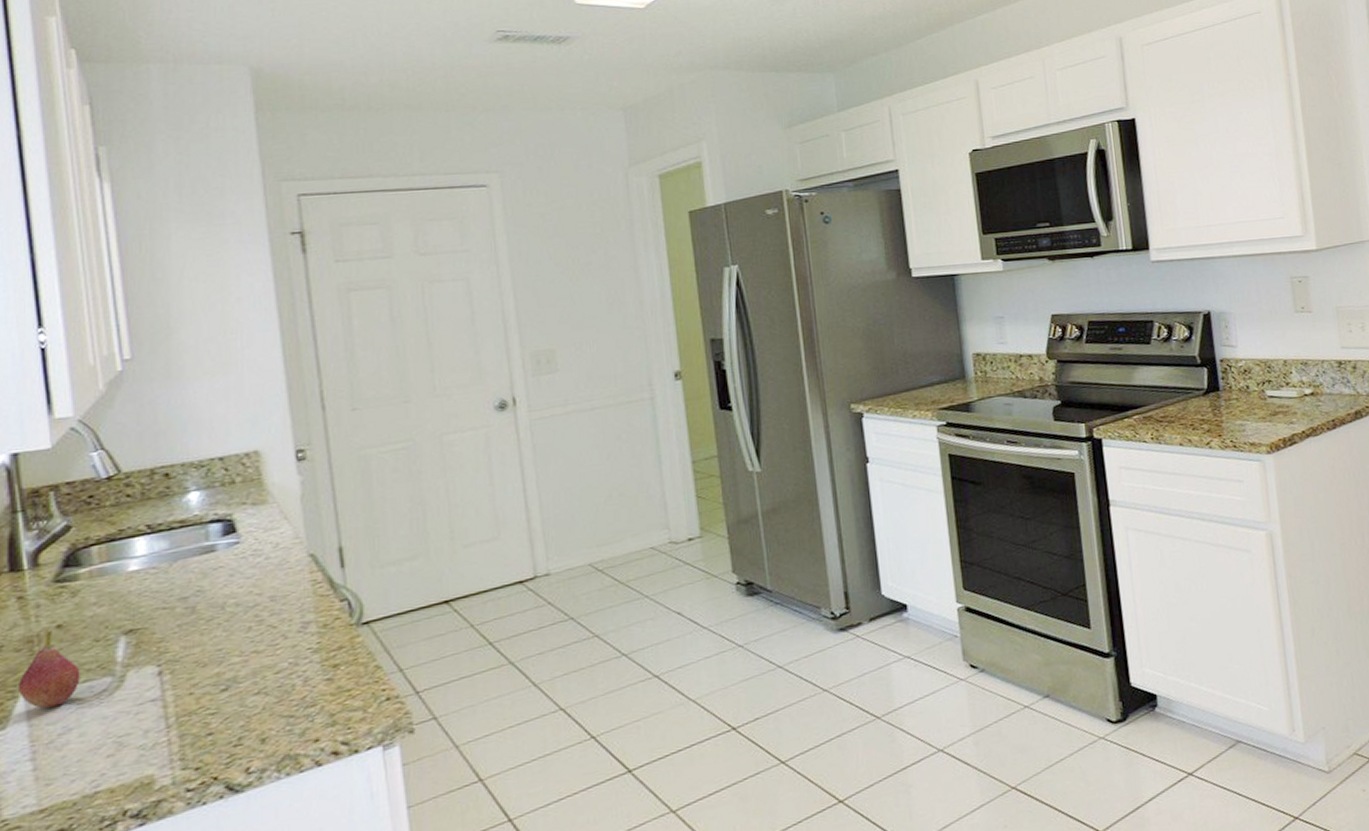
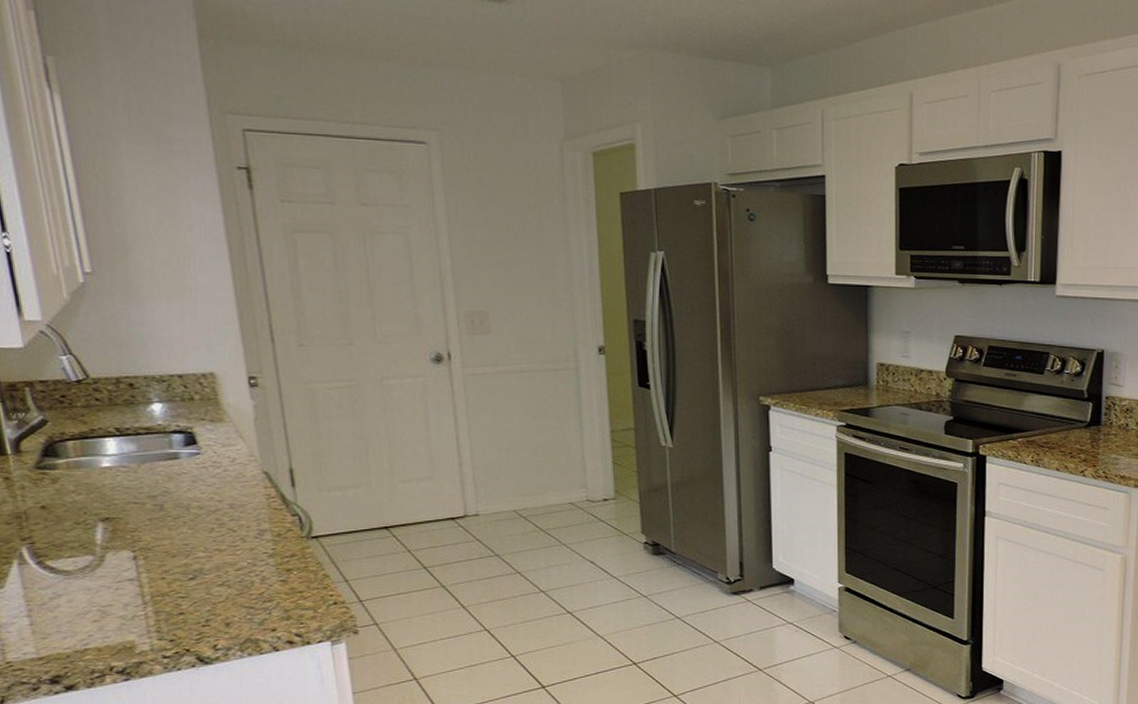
fruit: present [19,628,80,709] -> none [11,507,66,575]

